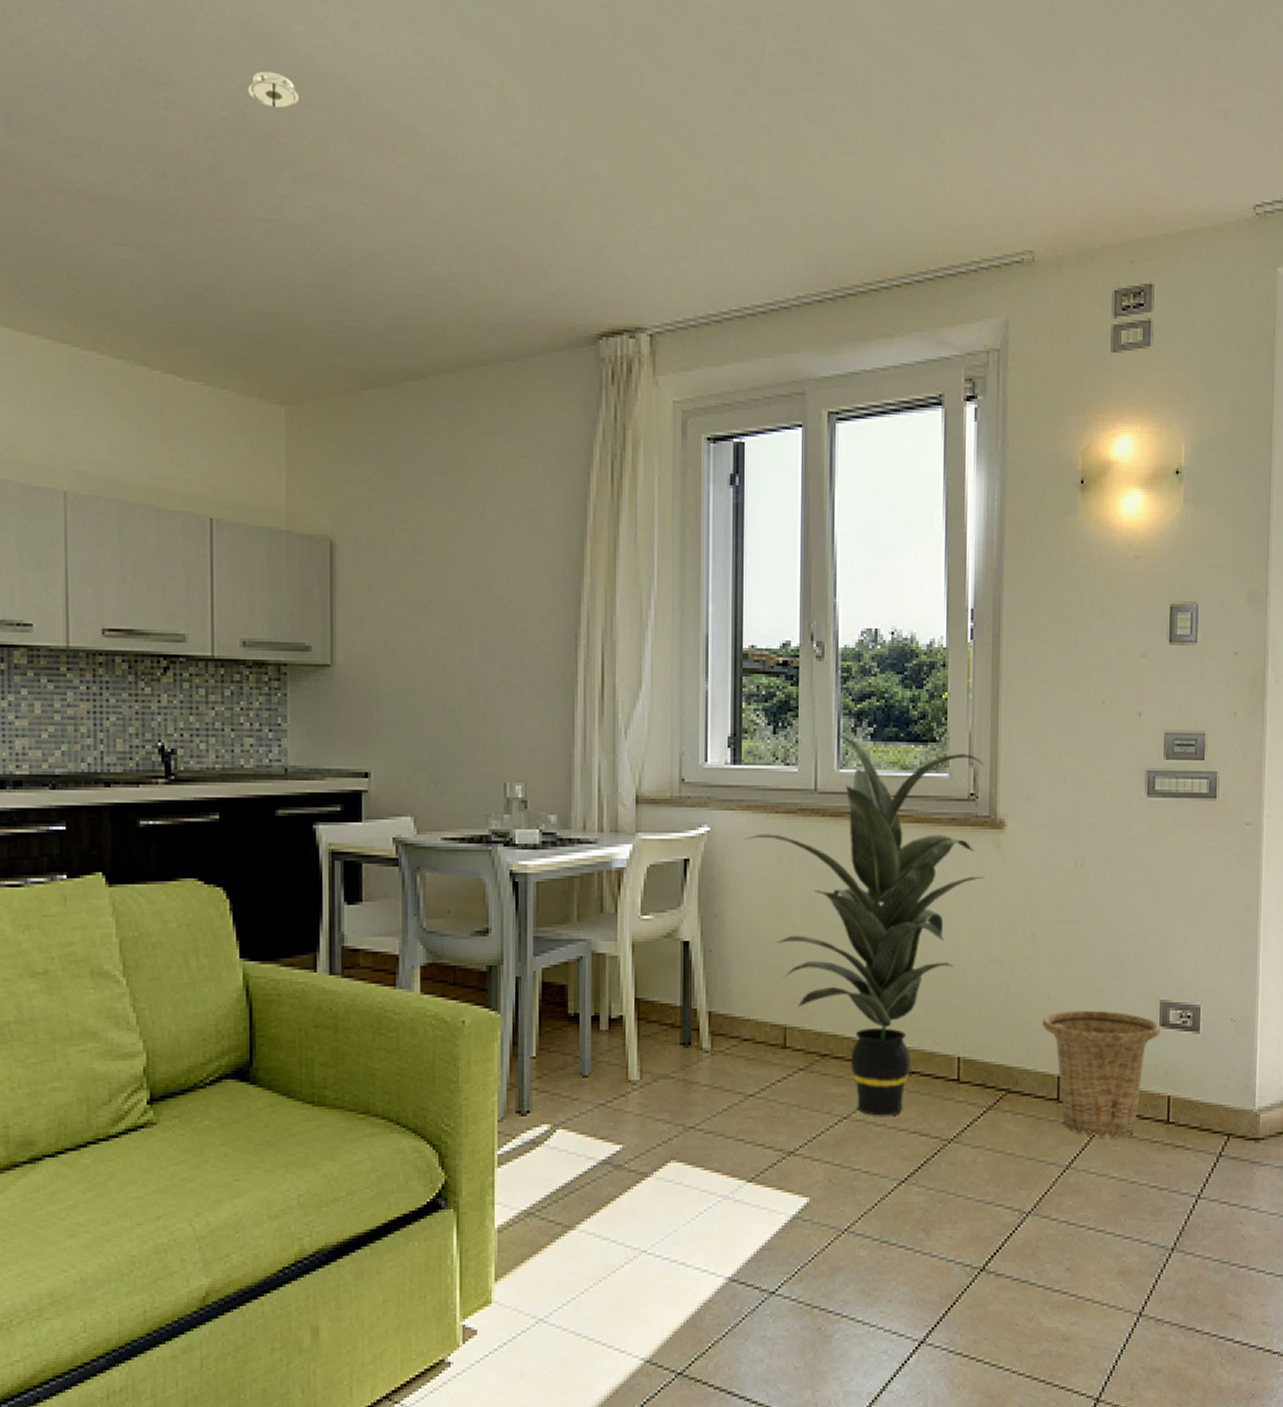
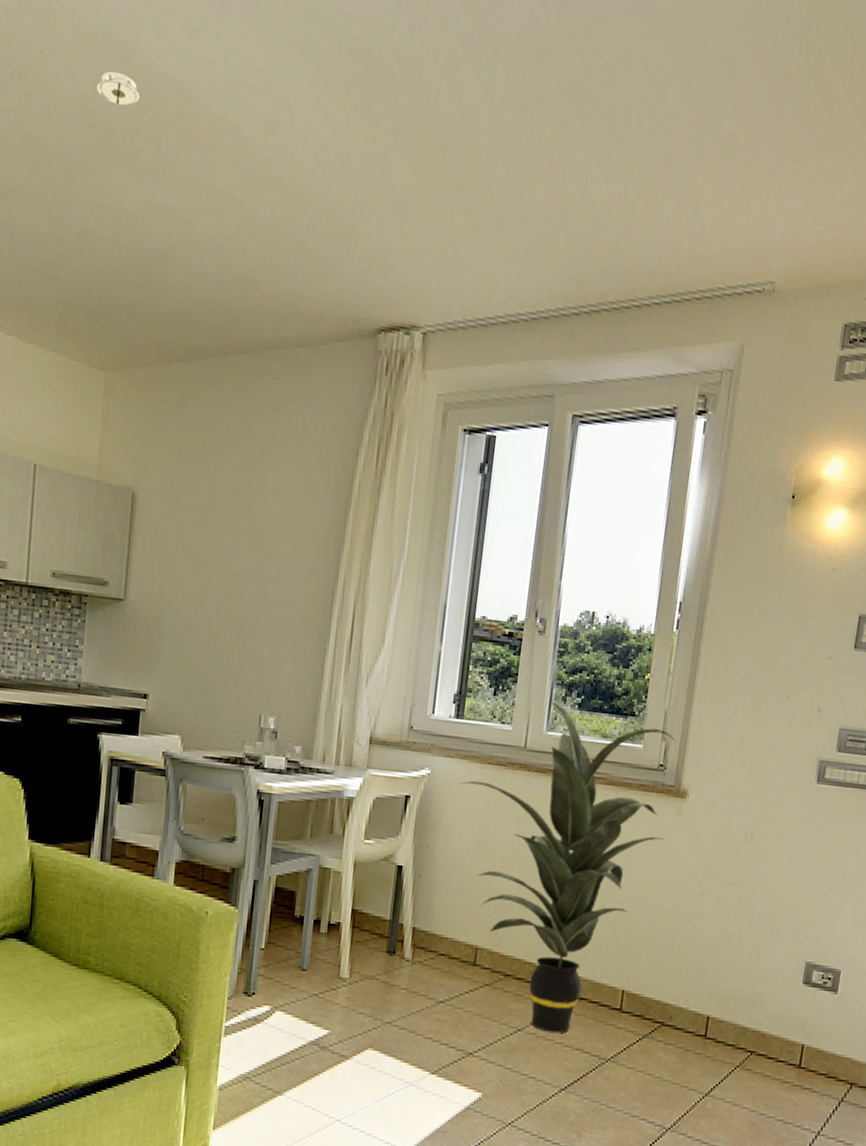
basket: present [1043,1010,1161,1138] -> none [700,961,804,1075]

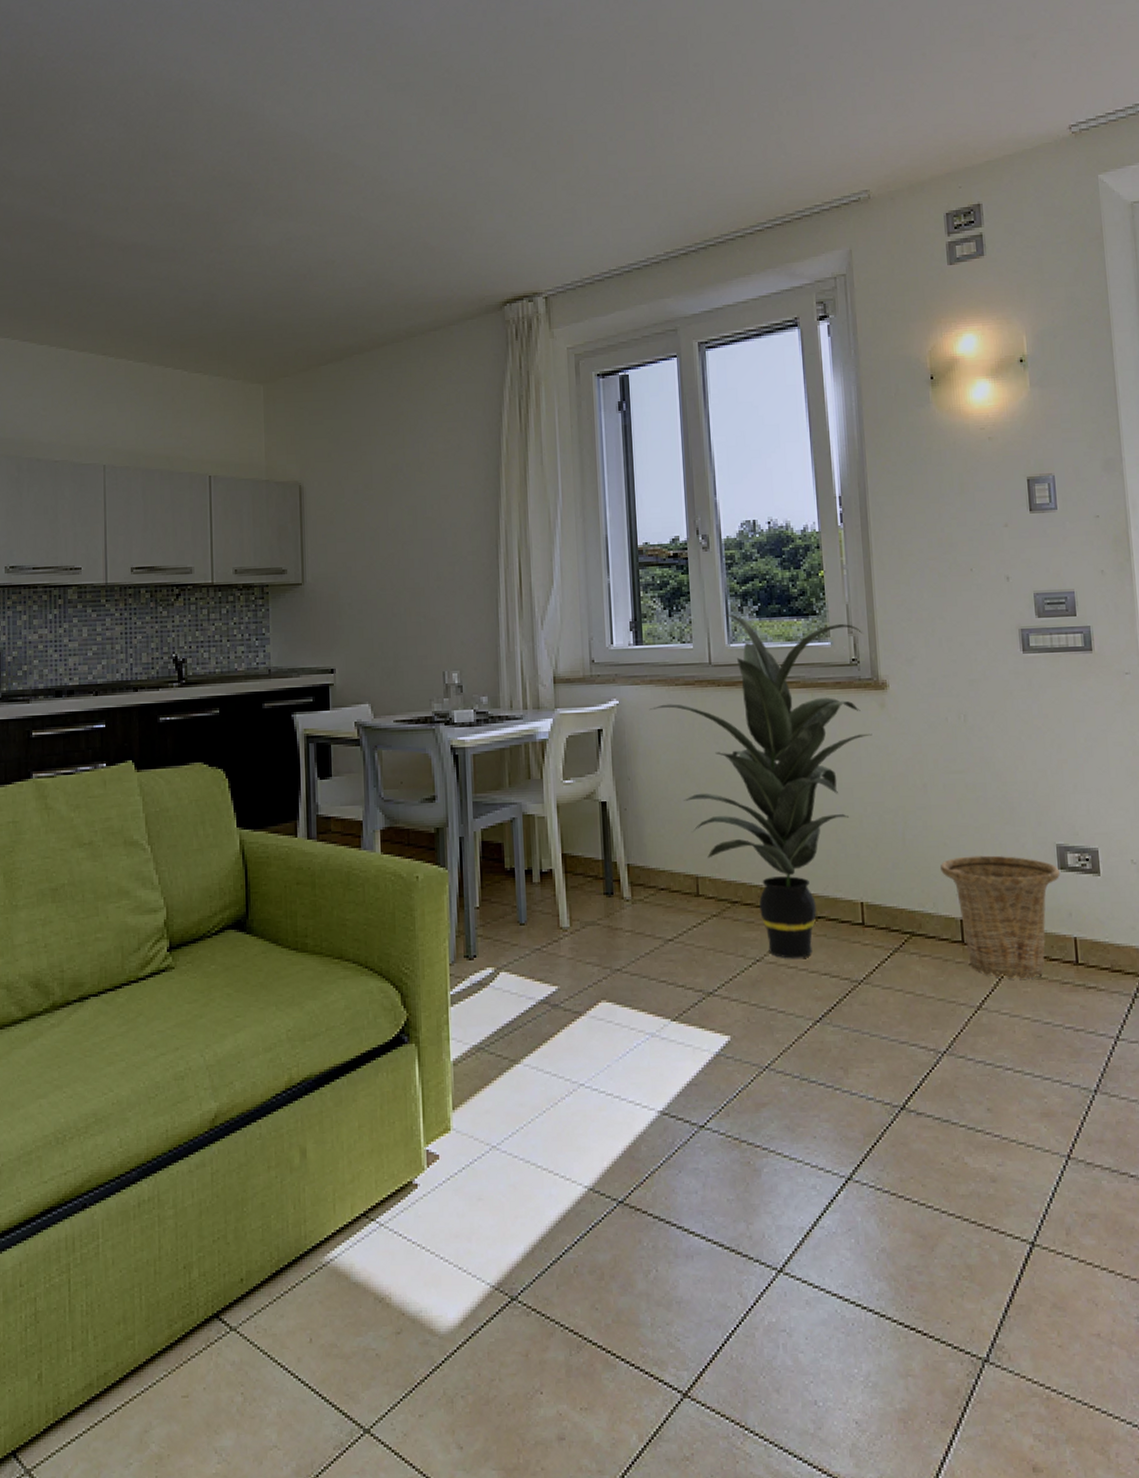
smoke detector: present [95,71,141,106] -> none [231,138,269,164]
basket: none [700,961,804,1075] -> present [941,855,1060,980]

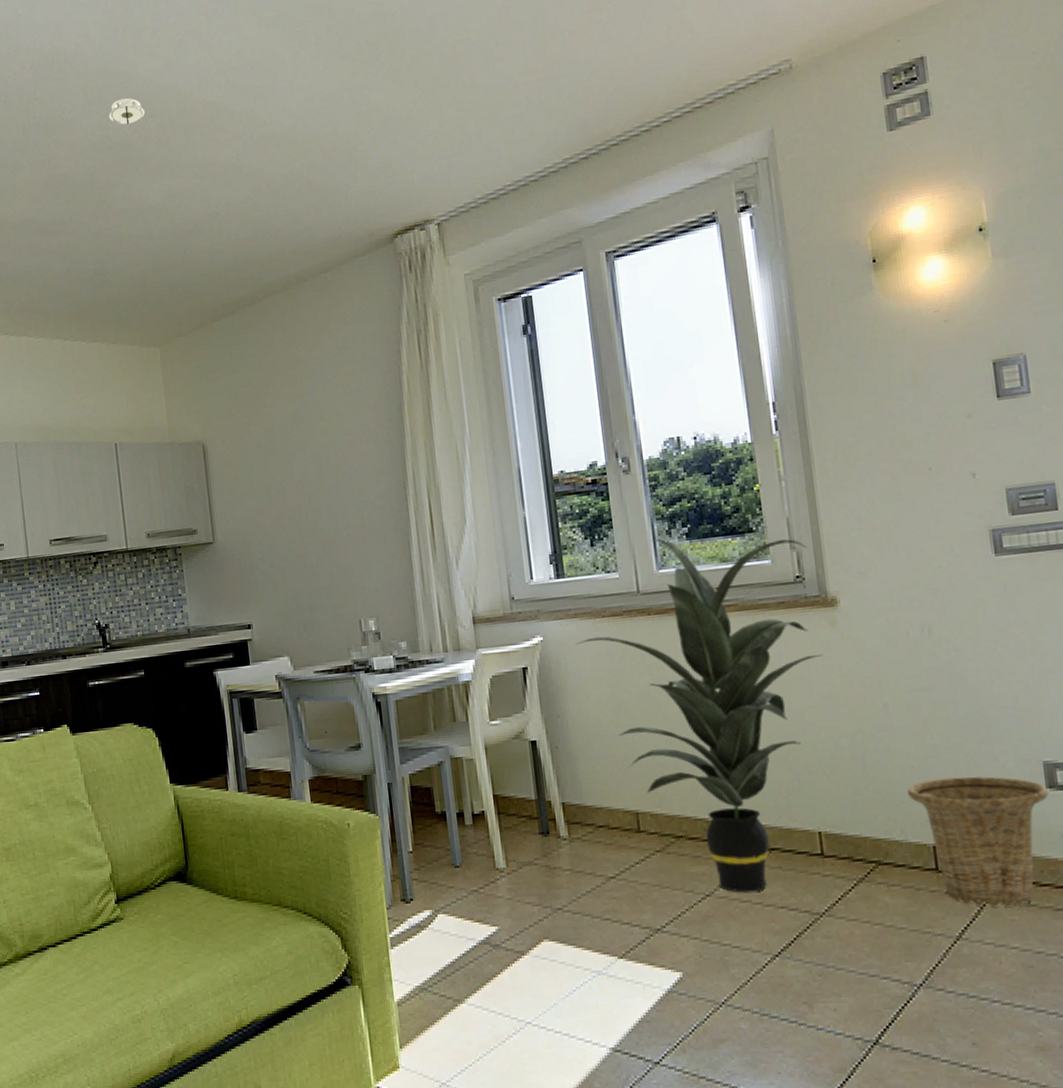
smoke detector: none [231,138,269,164] -> present [108,98,146,127]

